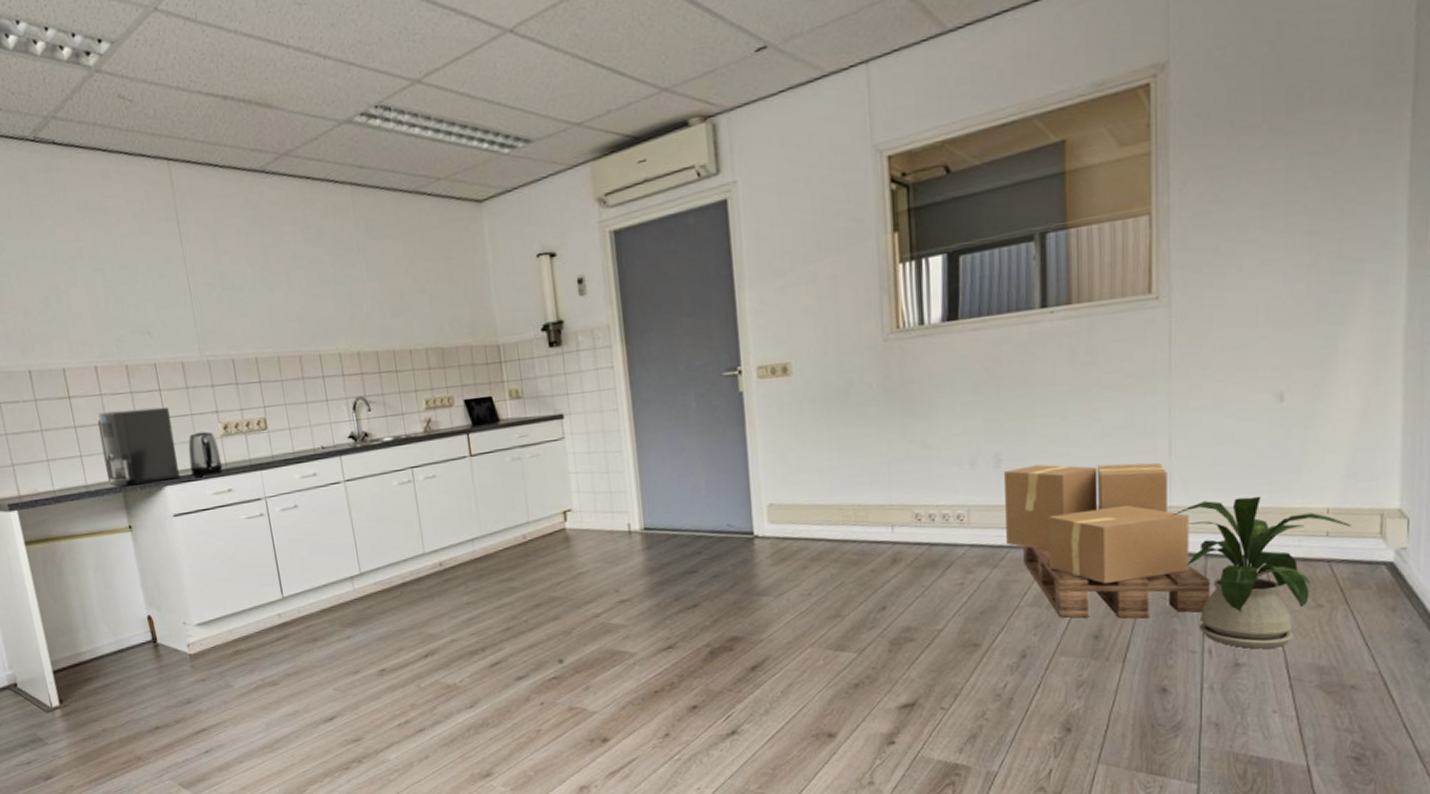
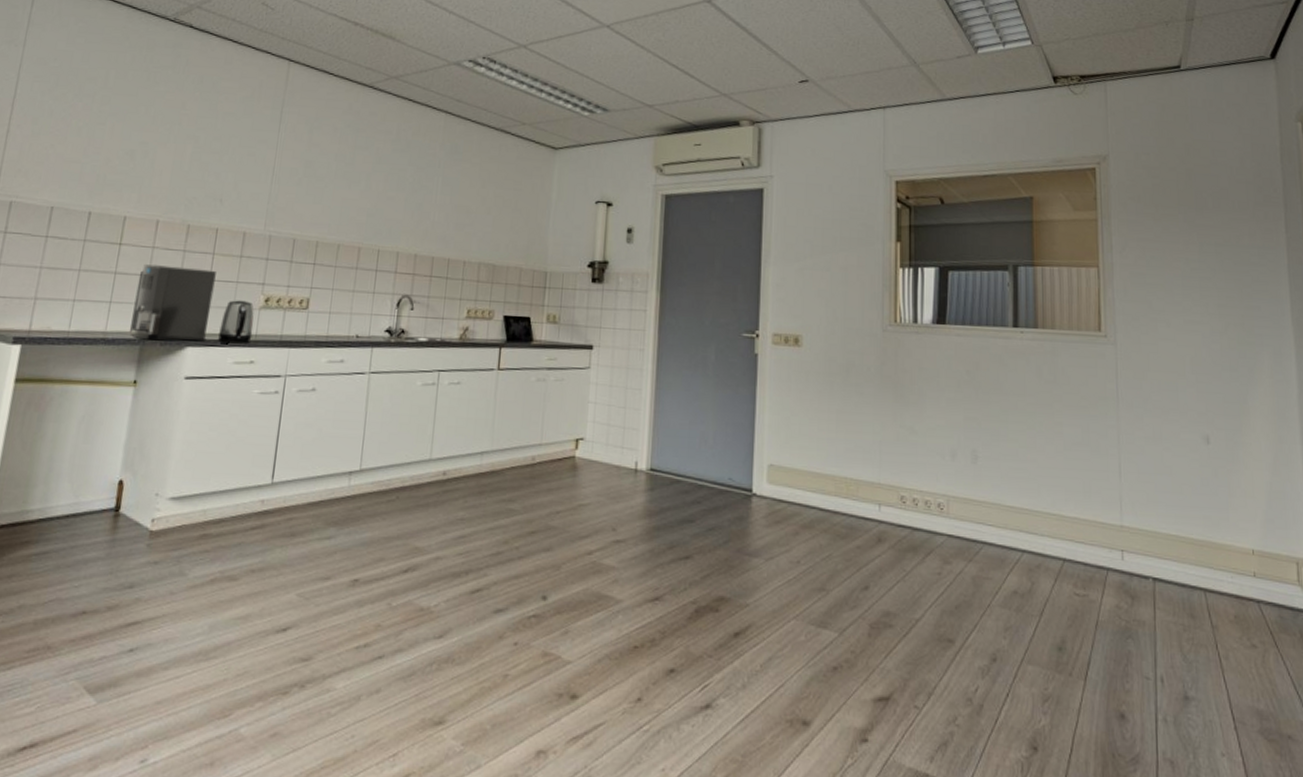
cardboard boxes: present [1004,462,1211,619] -> none [980,466,1160,638]
house plant: present [1169,496,1351,649] -> none [1121,525,1273,684]

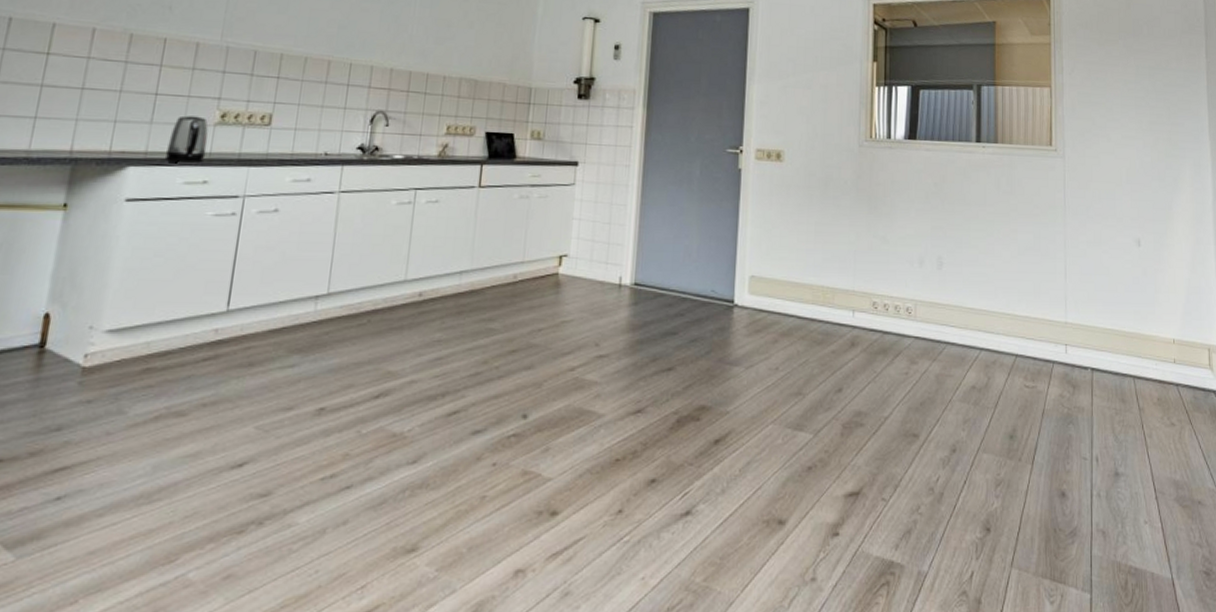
coffee machine: present [129,263,216,342] -> none [58,75,164,161]

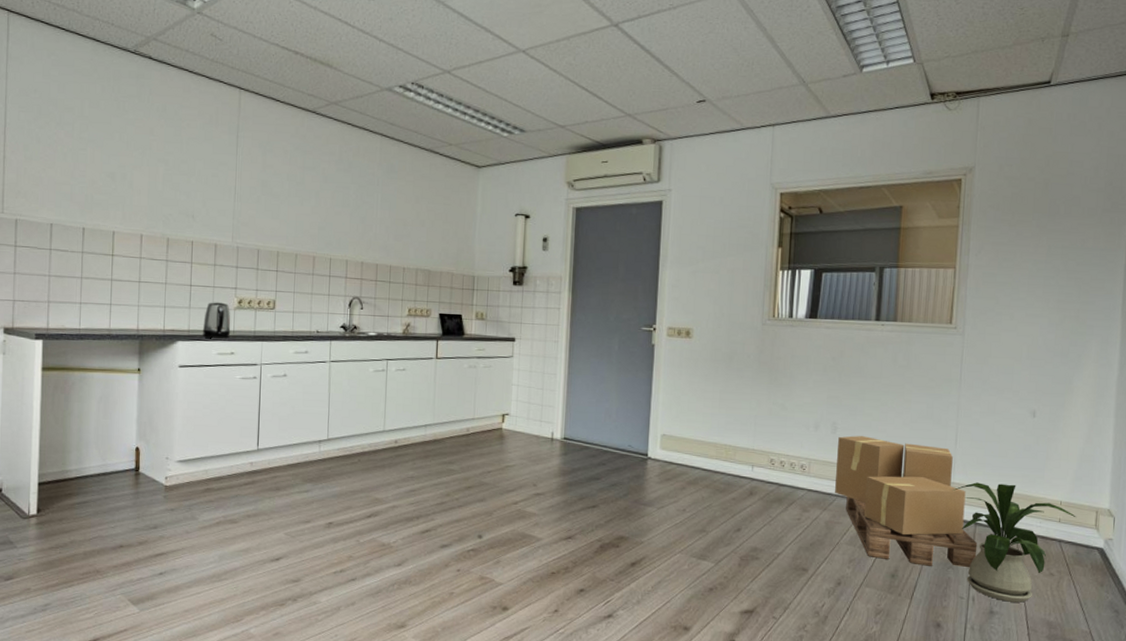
cardboard boxes: none [944,271,1097,423] -> present [835,435,978,568]
house plant: none [1065,321,1190,460] -> present [952,482,1076,603]

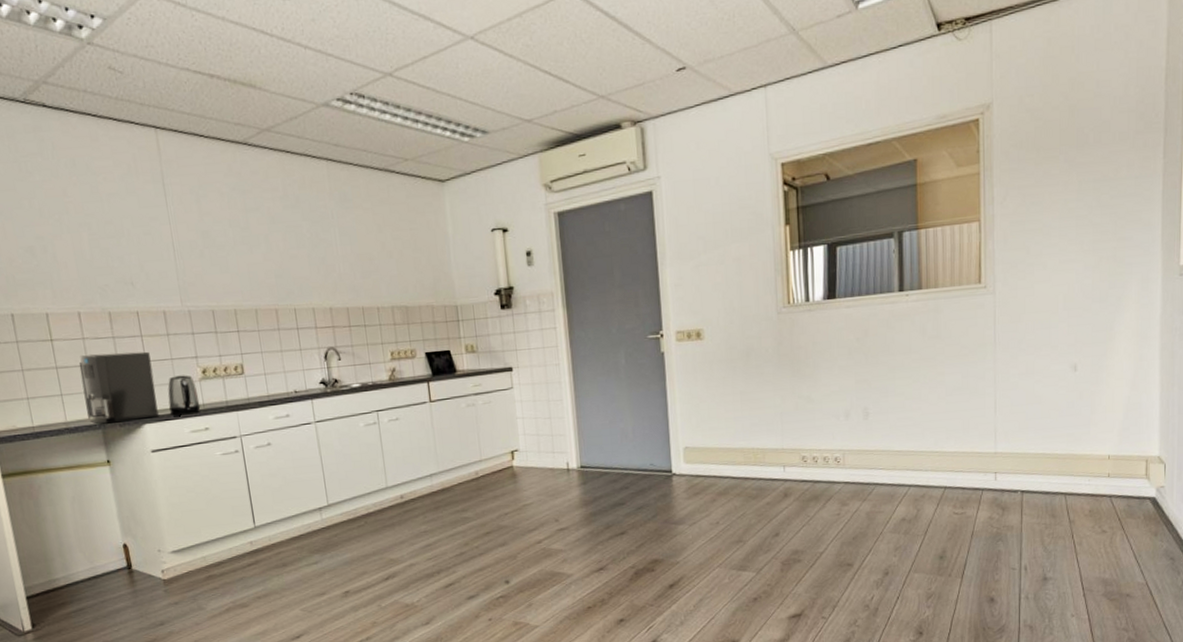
coffee machine: none [129,271,195,337] -> present [79,351,159,424]
cardboard boxes: present [835,435,978,568] -> none [871,417,1026,543]
house plant: present [952,482,1076,603] -> none [995,445,1125,566]

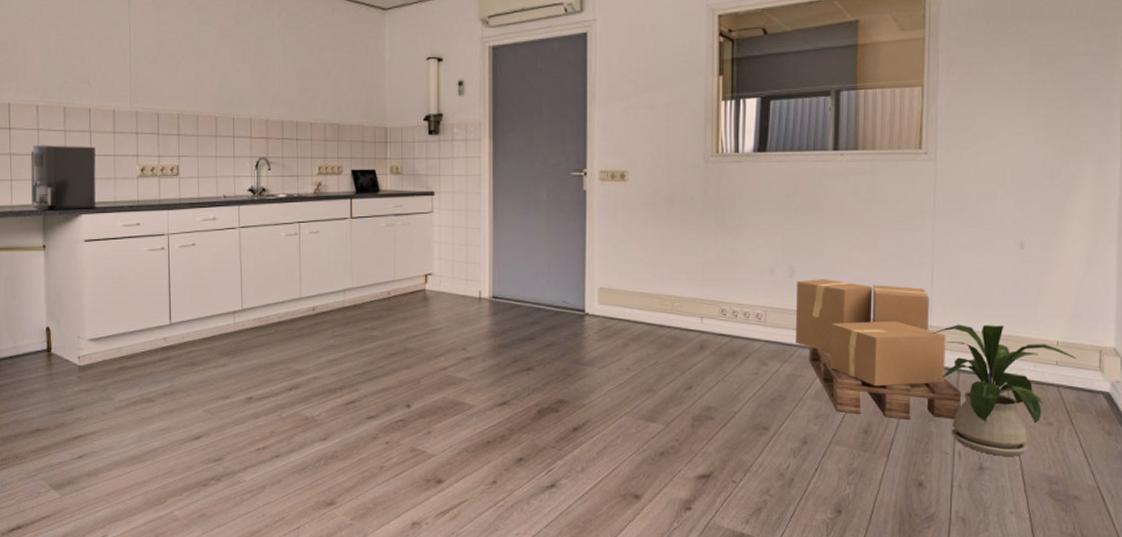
kettle: present [167,375,201,416] -> none [105,171,135,209]
cardboard boxes: none [871,417,1026,543] -> present [796,279,962,420]
house plant: none [995,445,1125,566] -> present [929,324,1076,456]

